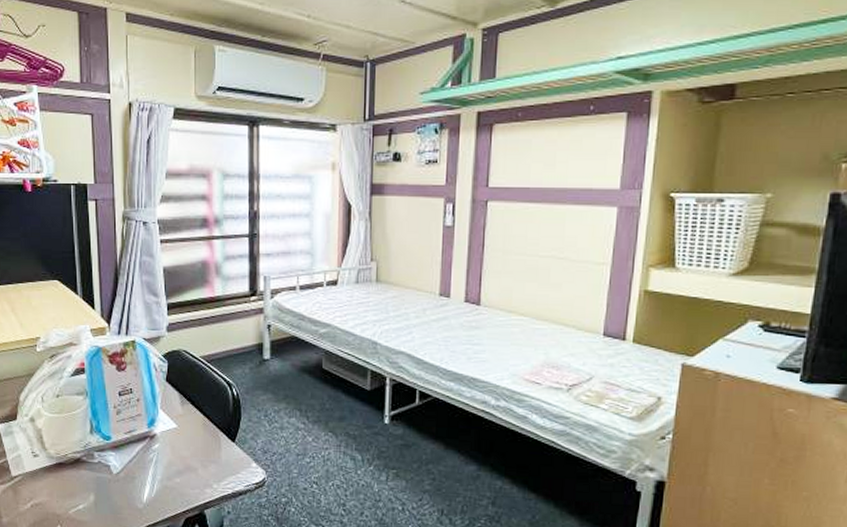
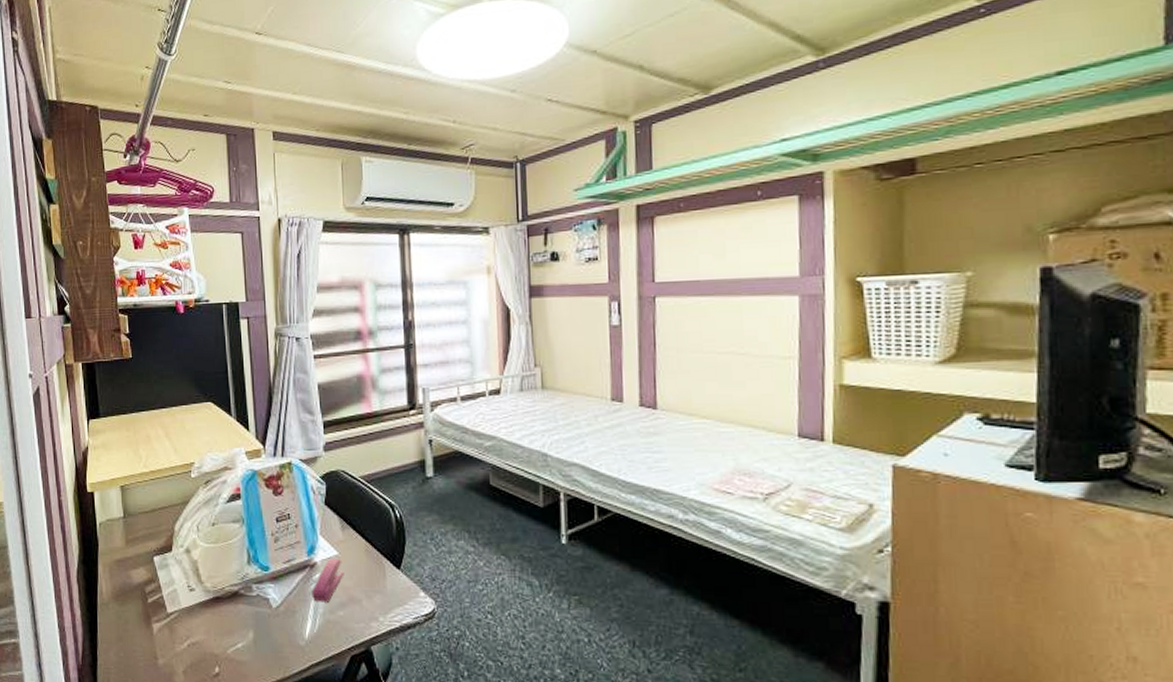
stapler: none [151,430,182,470] -> present [312,558,344,602]

